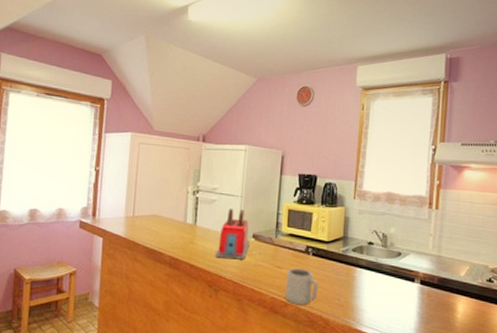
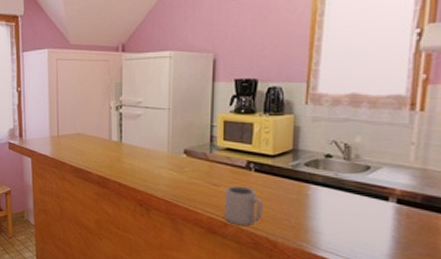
toaster: present [215,209,250,260] -> none [144,123,181,178]

